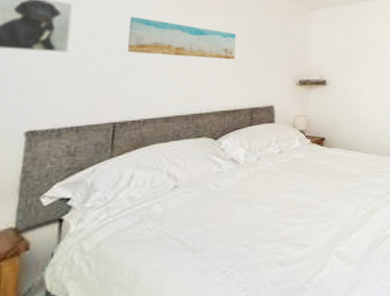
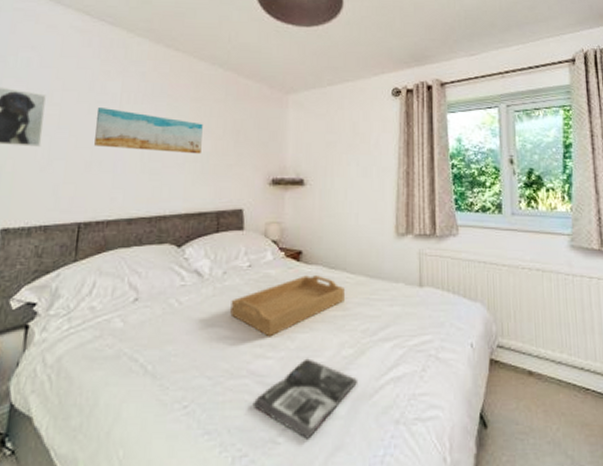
serving tray: none [264,156,359,208] -> present [230,275,345,337]
magazine: none [284,221,369,283] -> present [252,358,357,439]

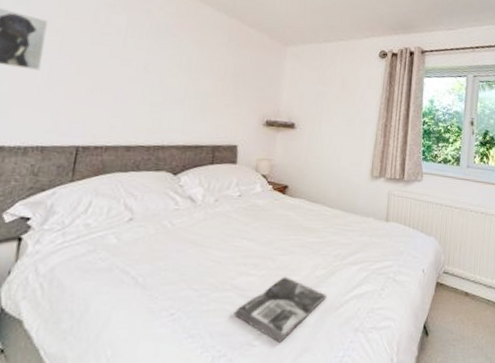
wall art: present [94,108,203,154] -> none [96,39,205,93]
serving tray: present [230,275,345,337] -> none [219,207,323,258]

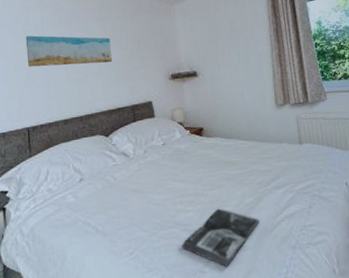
wall art: none [96,39,205,93] -> present [25,35,112,67]

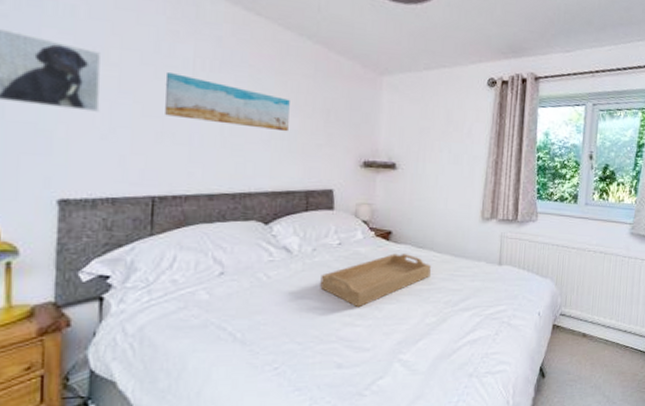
serving tray: none [153,145,241,196] -> present [320,254,431,308]
magazine: present [181,208,259,267] -> none [341,326,438,391]

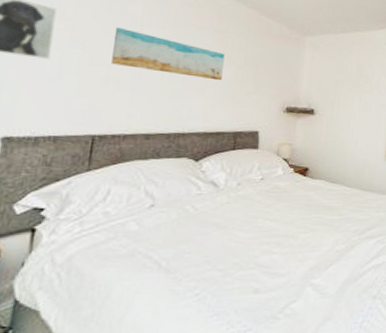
serving tray: present [320,254,431,308] -> none [242,188,342,237]

